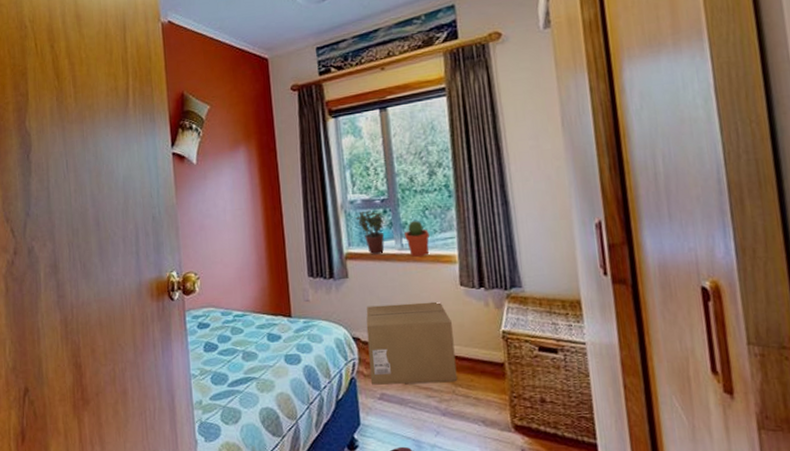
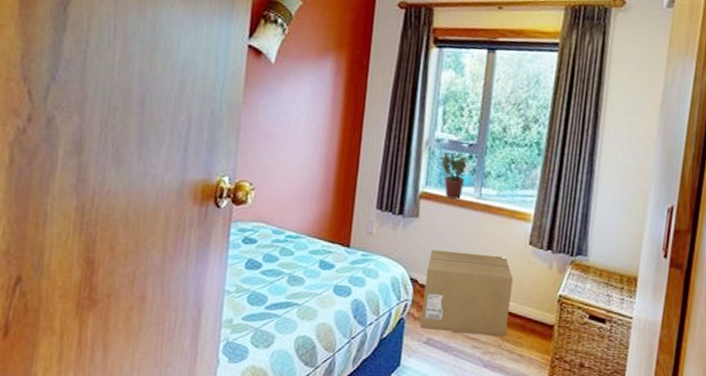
succulent plant: present [405,220,430,258] -> none [485,171,510,210]

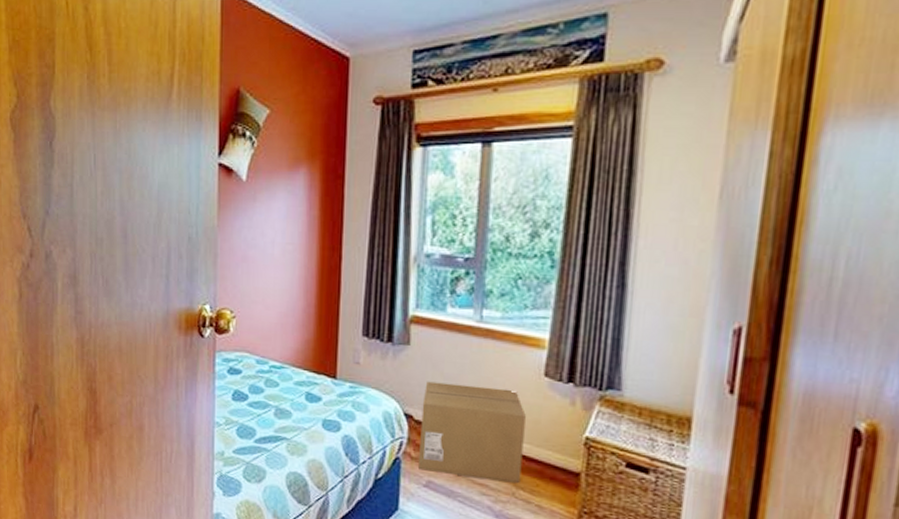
potted plant: present [439,151,468,200] -> none [430,268,465,324]

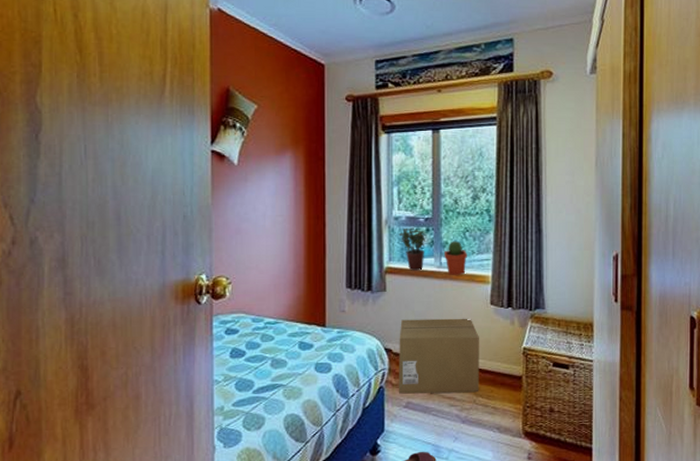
potted plant: none [430,268,465,324] -> present [399,227,426,271]
succulent plant: none [487,289,518,335] -> present [444,240,467,276]

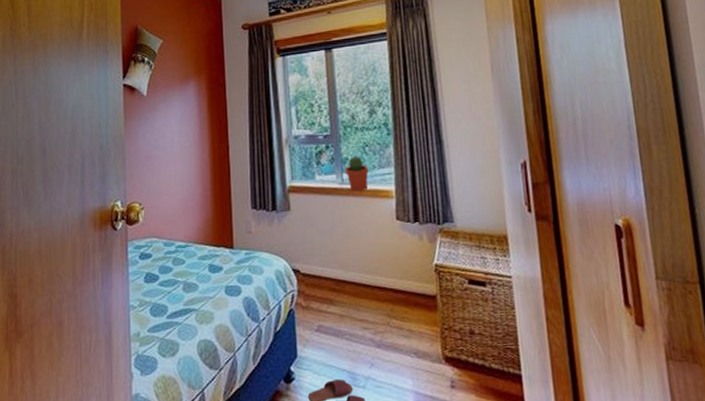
potted plant: present [399,227,426,271] -> none [299,145,327,189]
box: present [399,318,479,394] -> none [306,236,392,317]

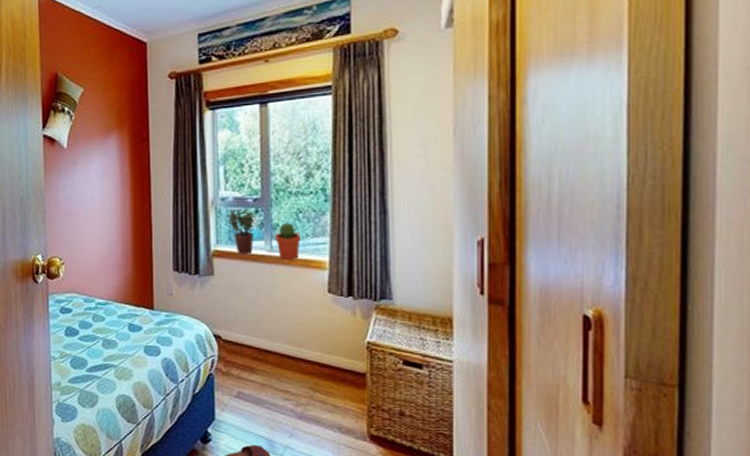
potted plant: none [299,145,327,189] -> present [226,208,256,254]

